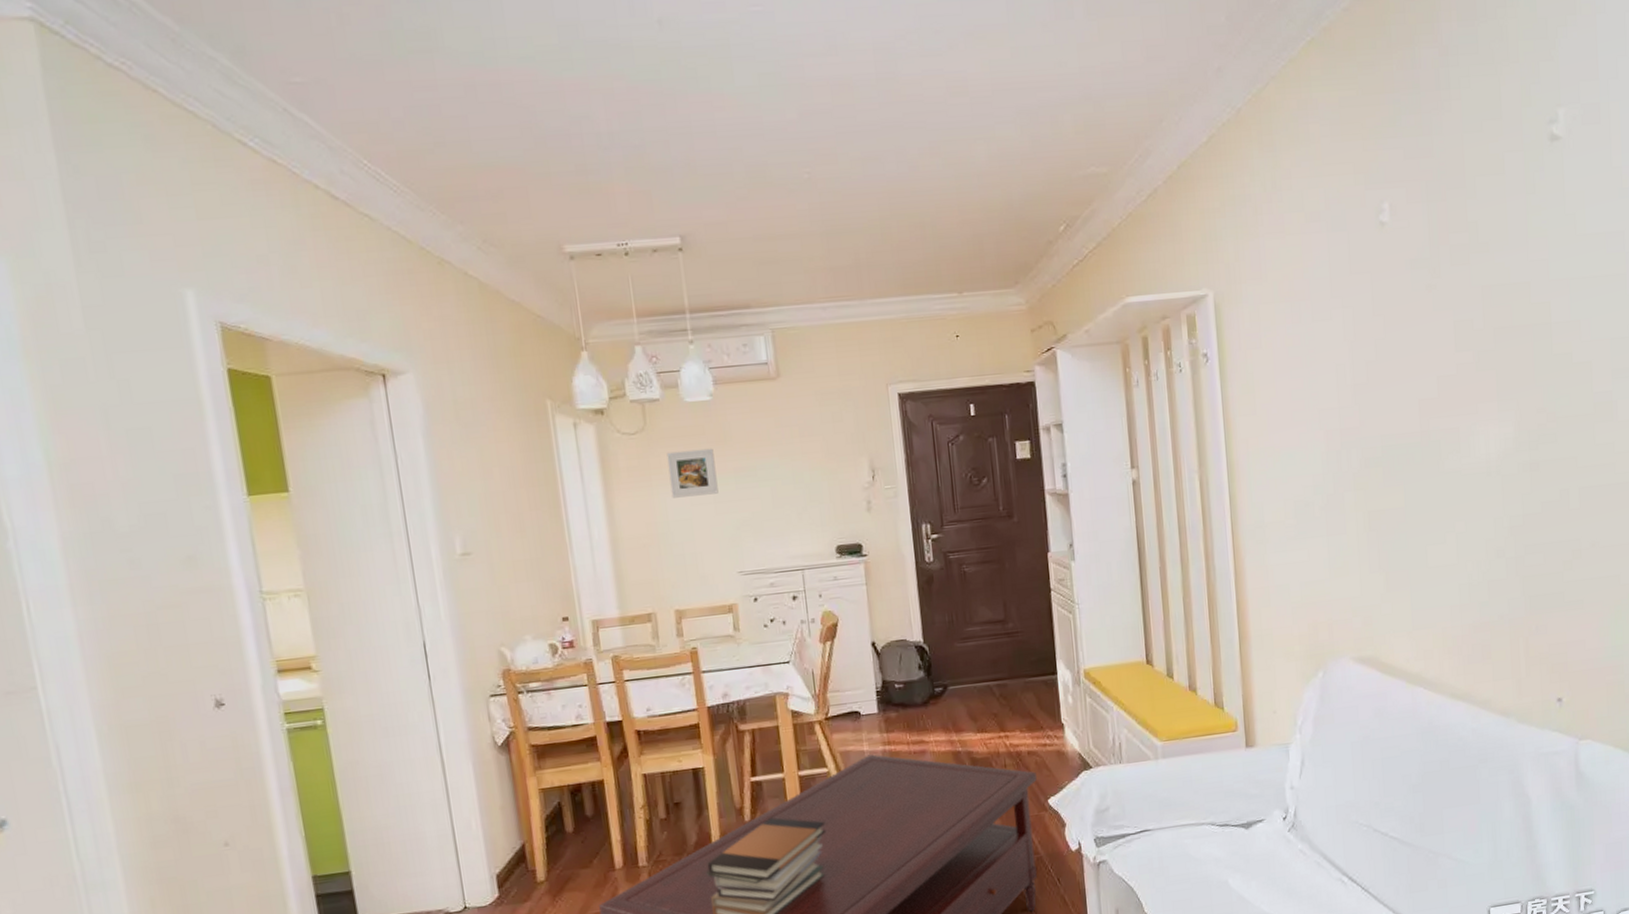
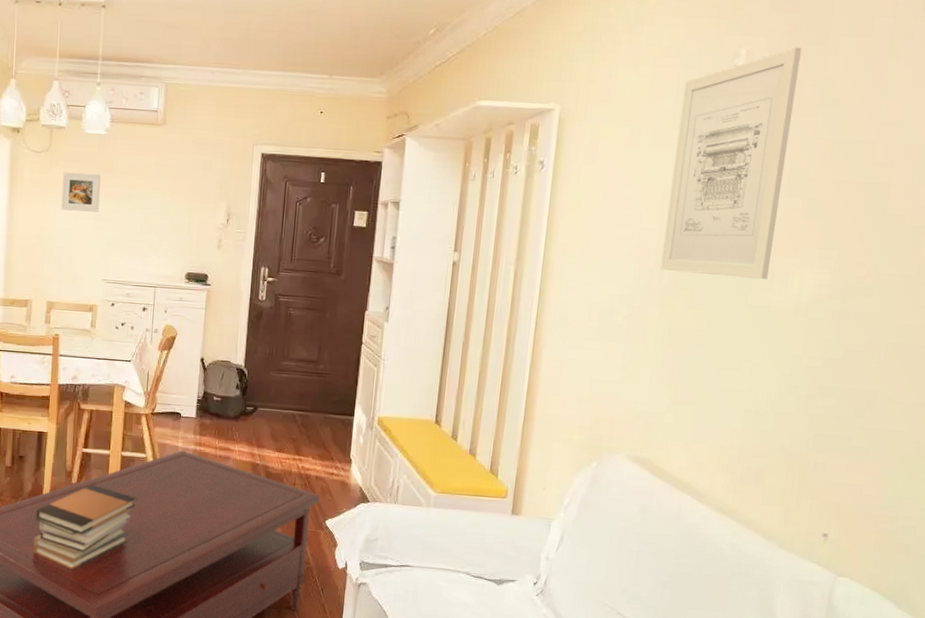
wall art: none [1335,193,1454,452] -> present [660,47,802,279]

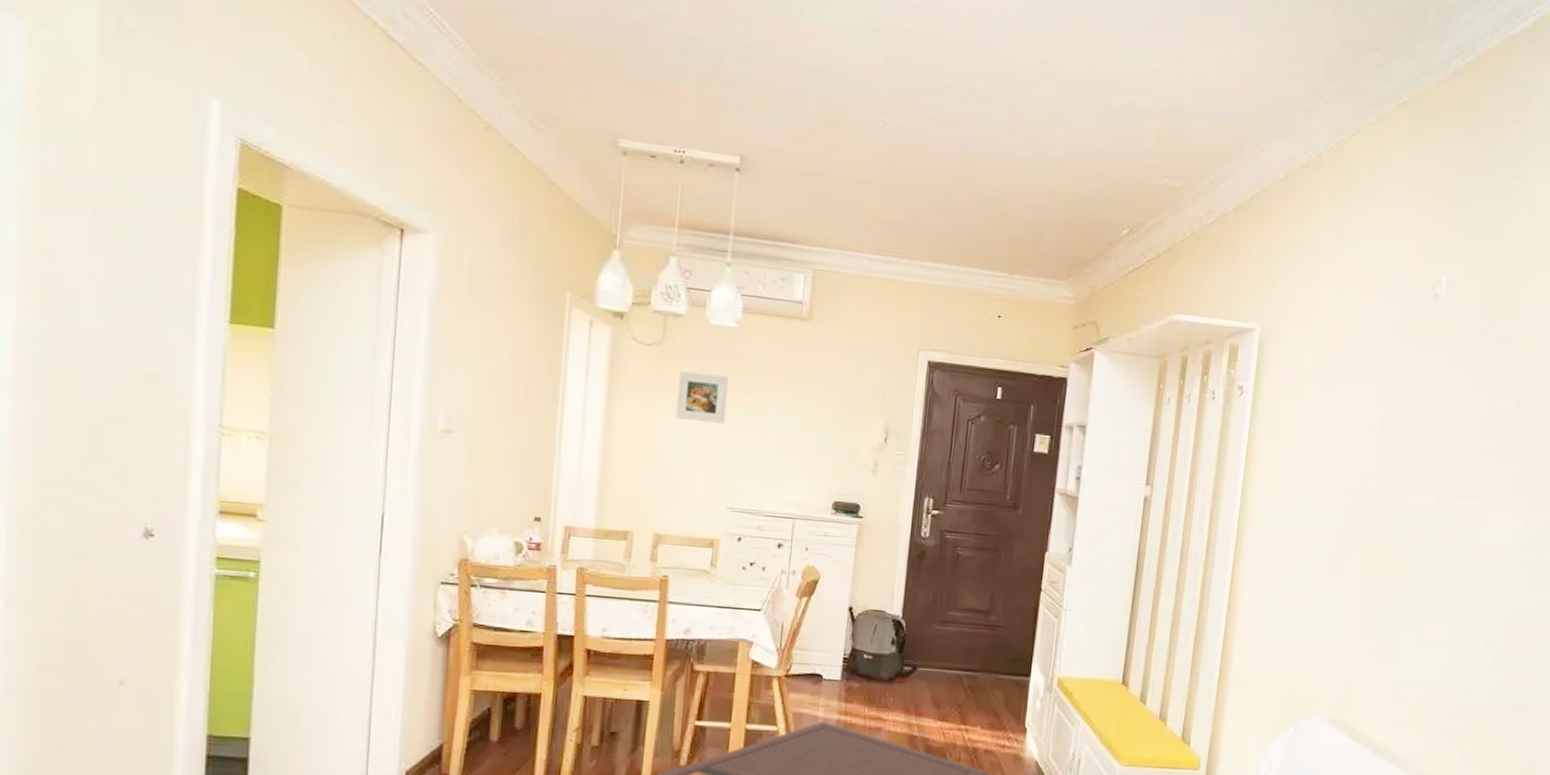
wall art: present [660,47,802,279] -> none [1361,278,1499,524]

